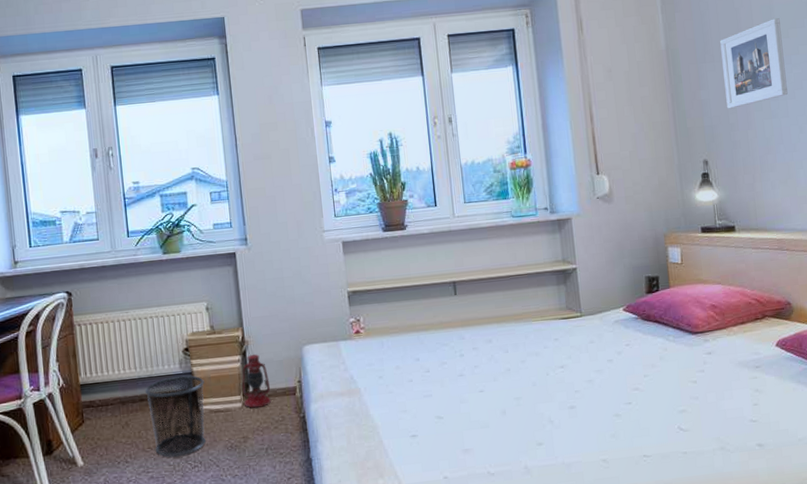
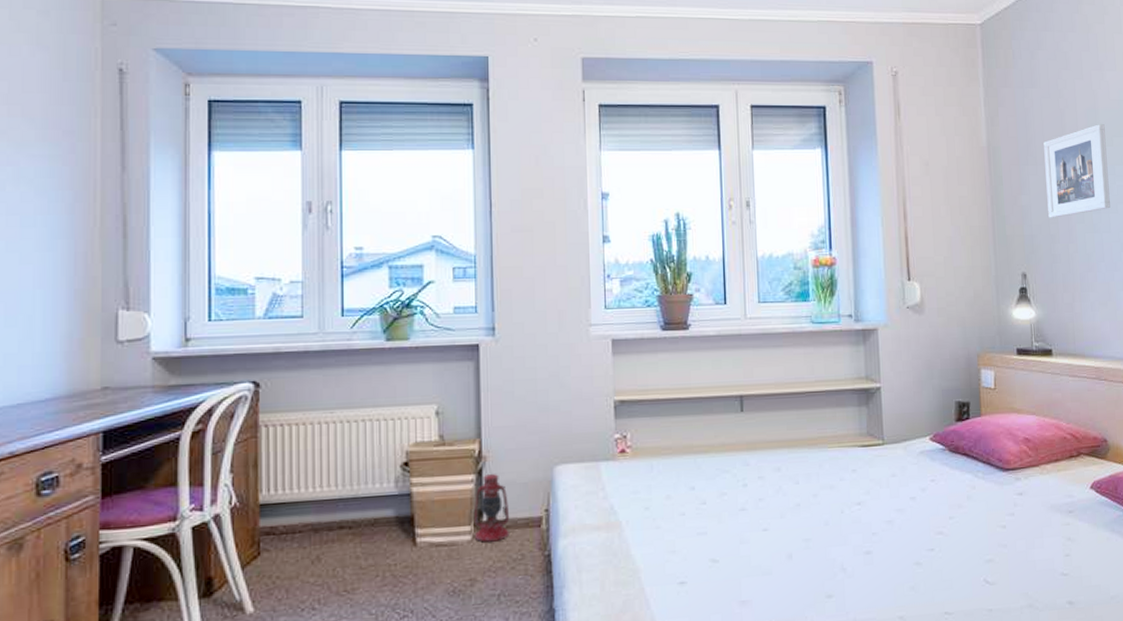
trash can: present [145,375,206,457] -> none [347,497,425,604]

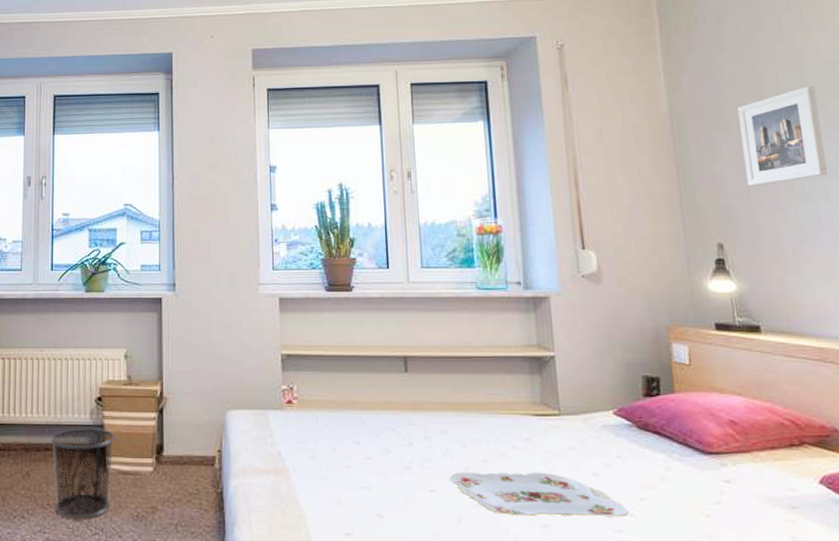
trash can: none [347,497,425,604] -> present [52,427,115,519]
lantern: present [473,474,510,543] -> none [155,414,187,476]
serving tray: none [781,501,940,546] -> present [449,472,630,517]

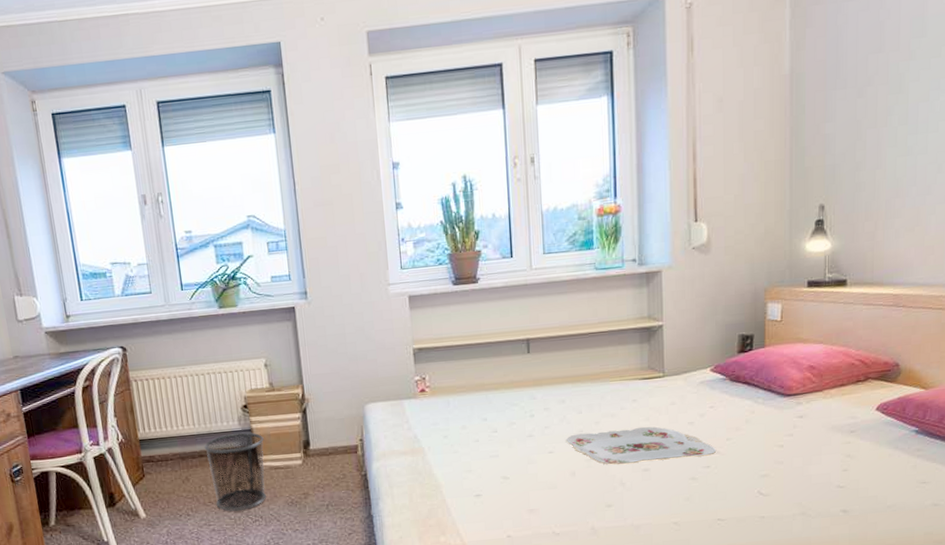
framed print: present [737,86,827,186] -> none [855,33,933,145]

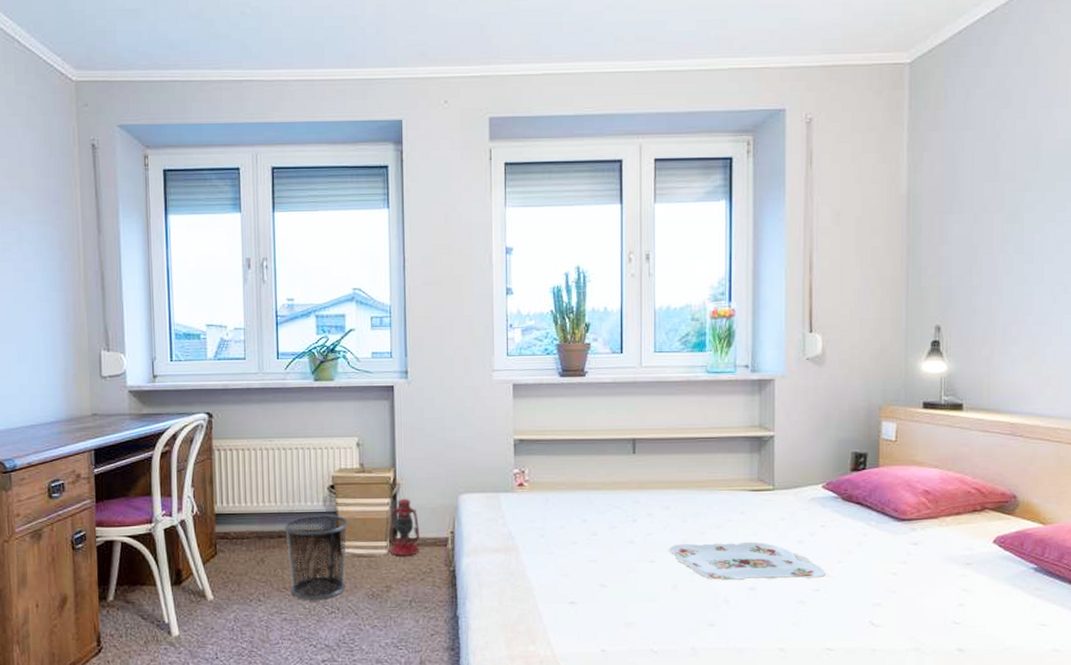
lantern: none [302,412,332,466] -> present [389,499,420,557]

